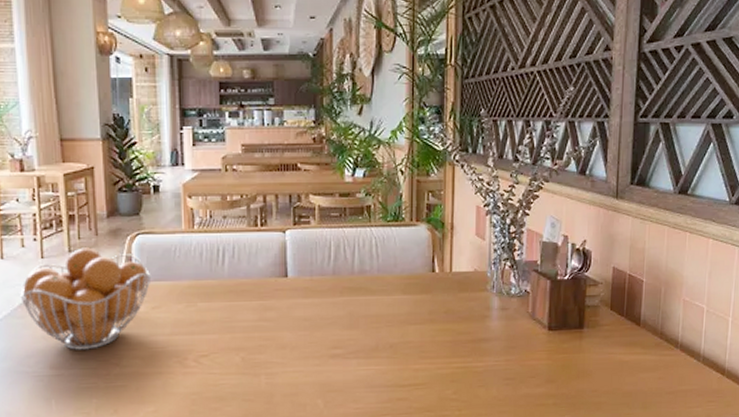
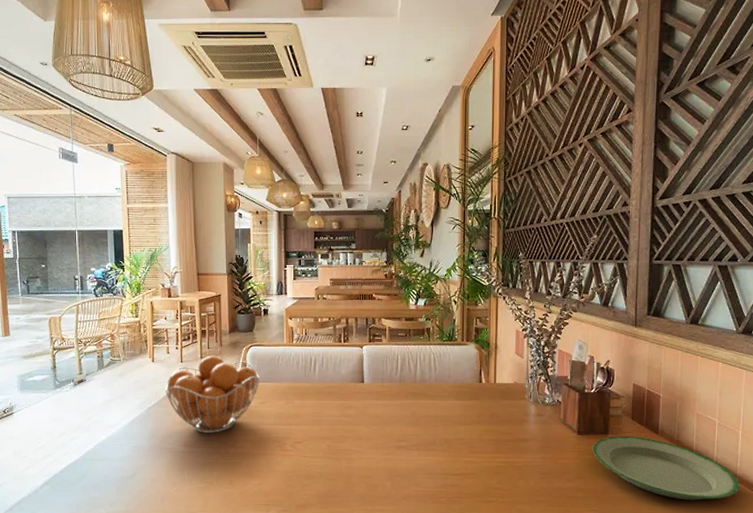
plate: none [565,329,729,401] -> present [592,435,741,500]

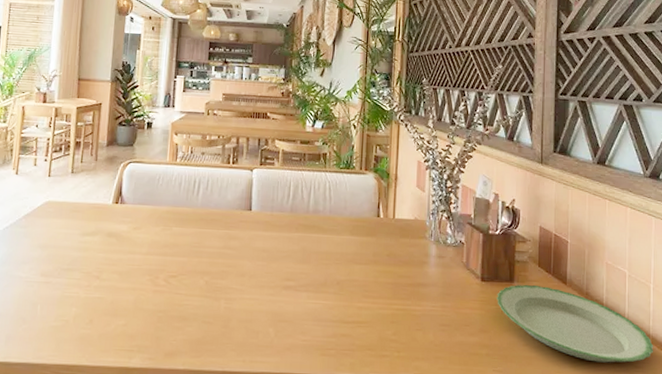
fruit basket: present [165,355,260,433] -> none [26,170,137,262]

